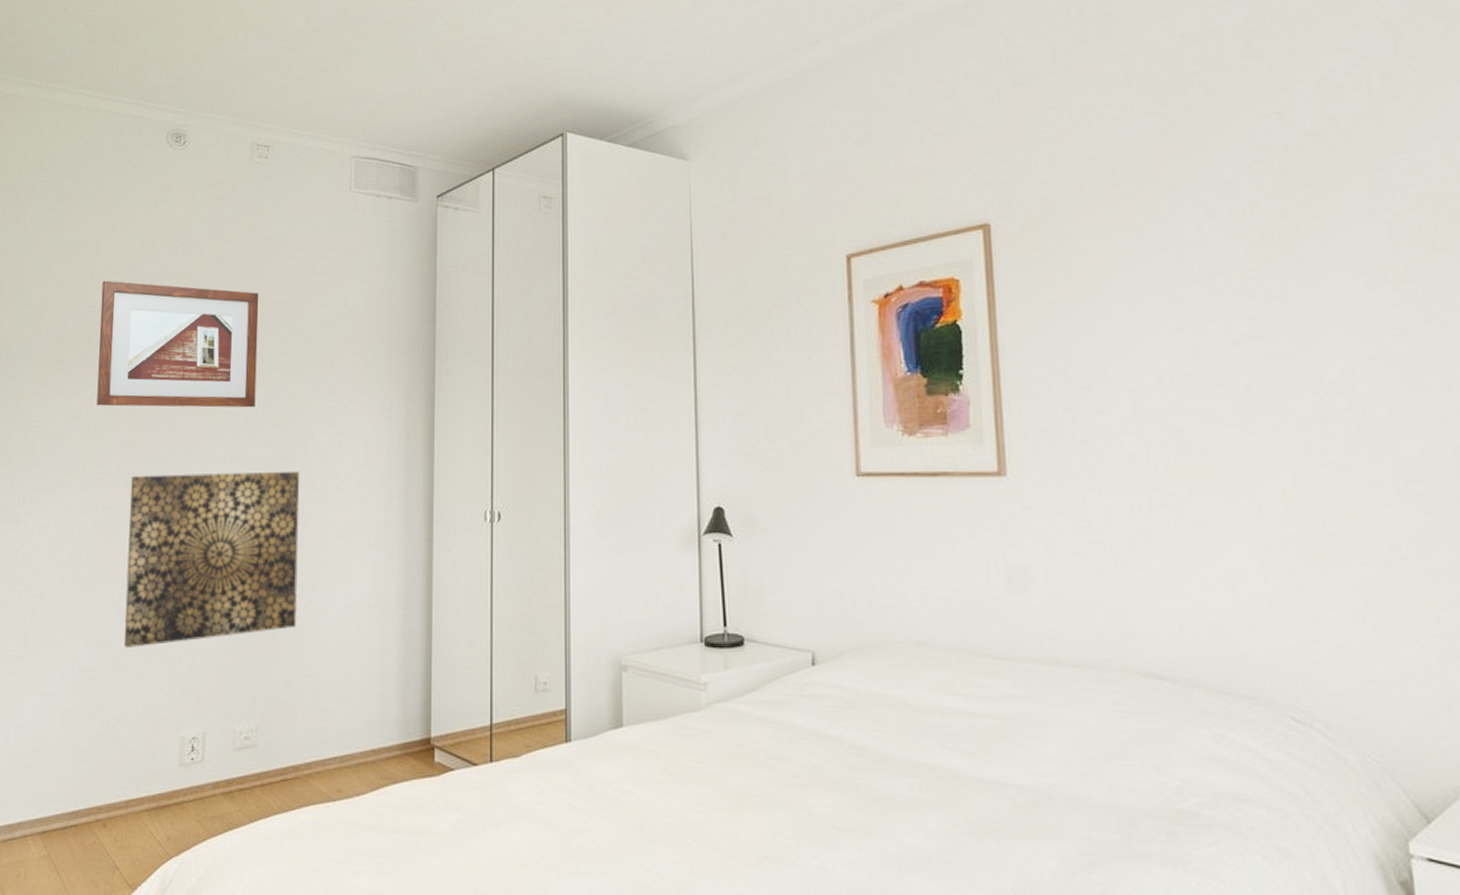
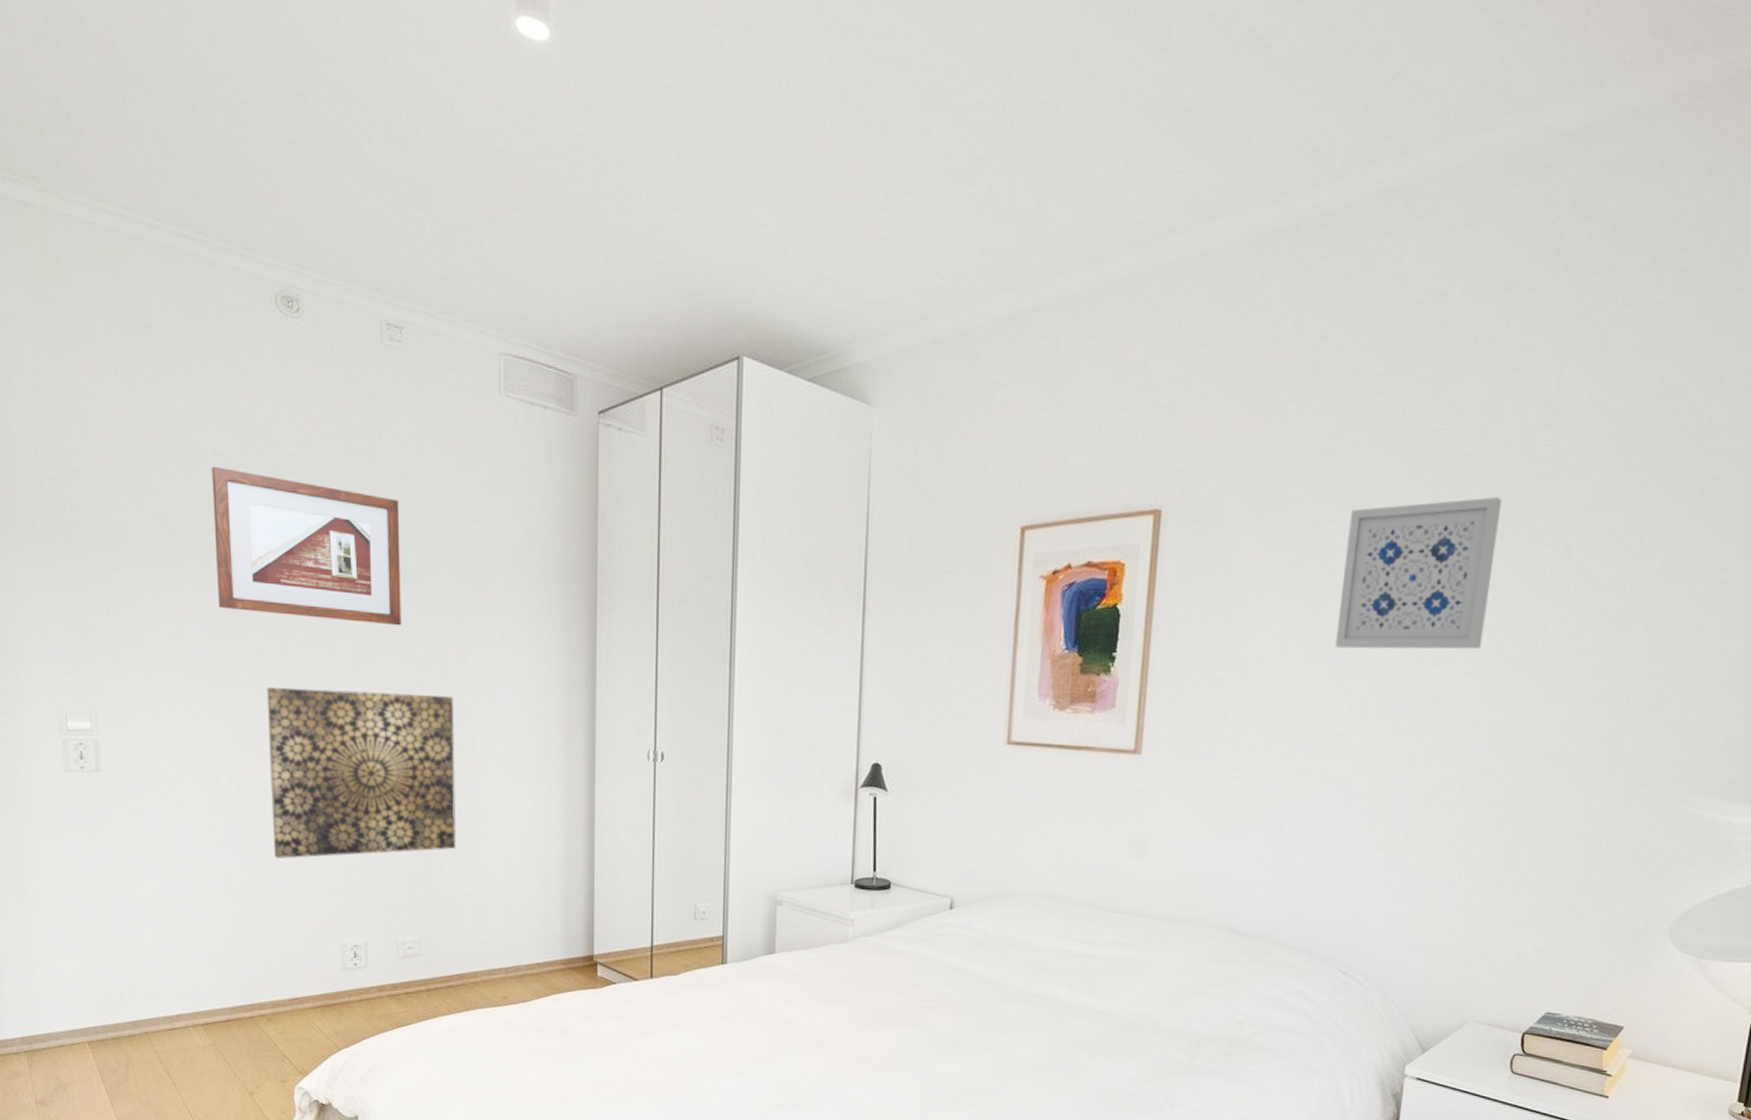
wall art: none [1195,172,1380,343] -> present [1335,497,1502,650]

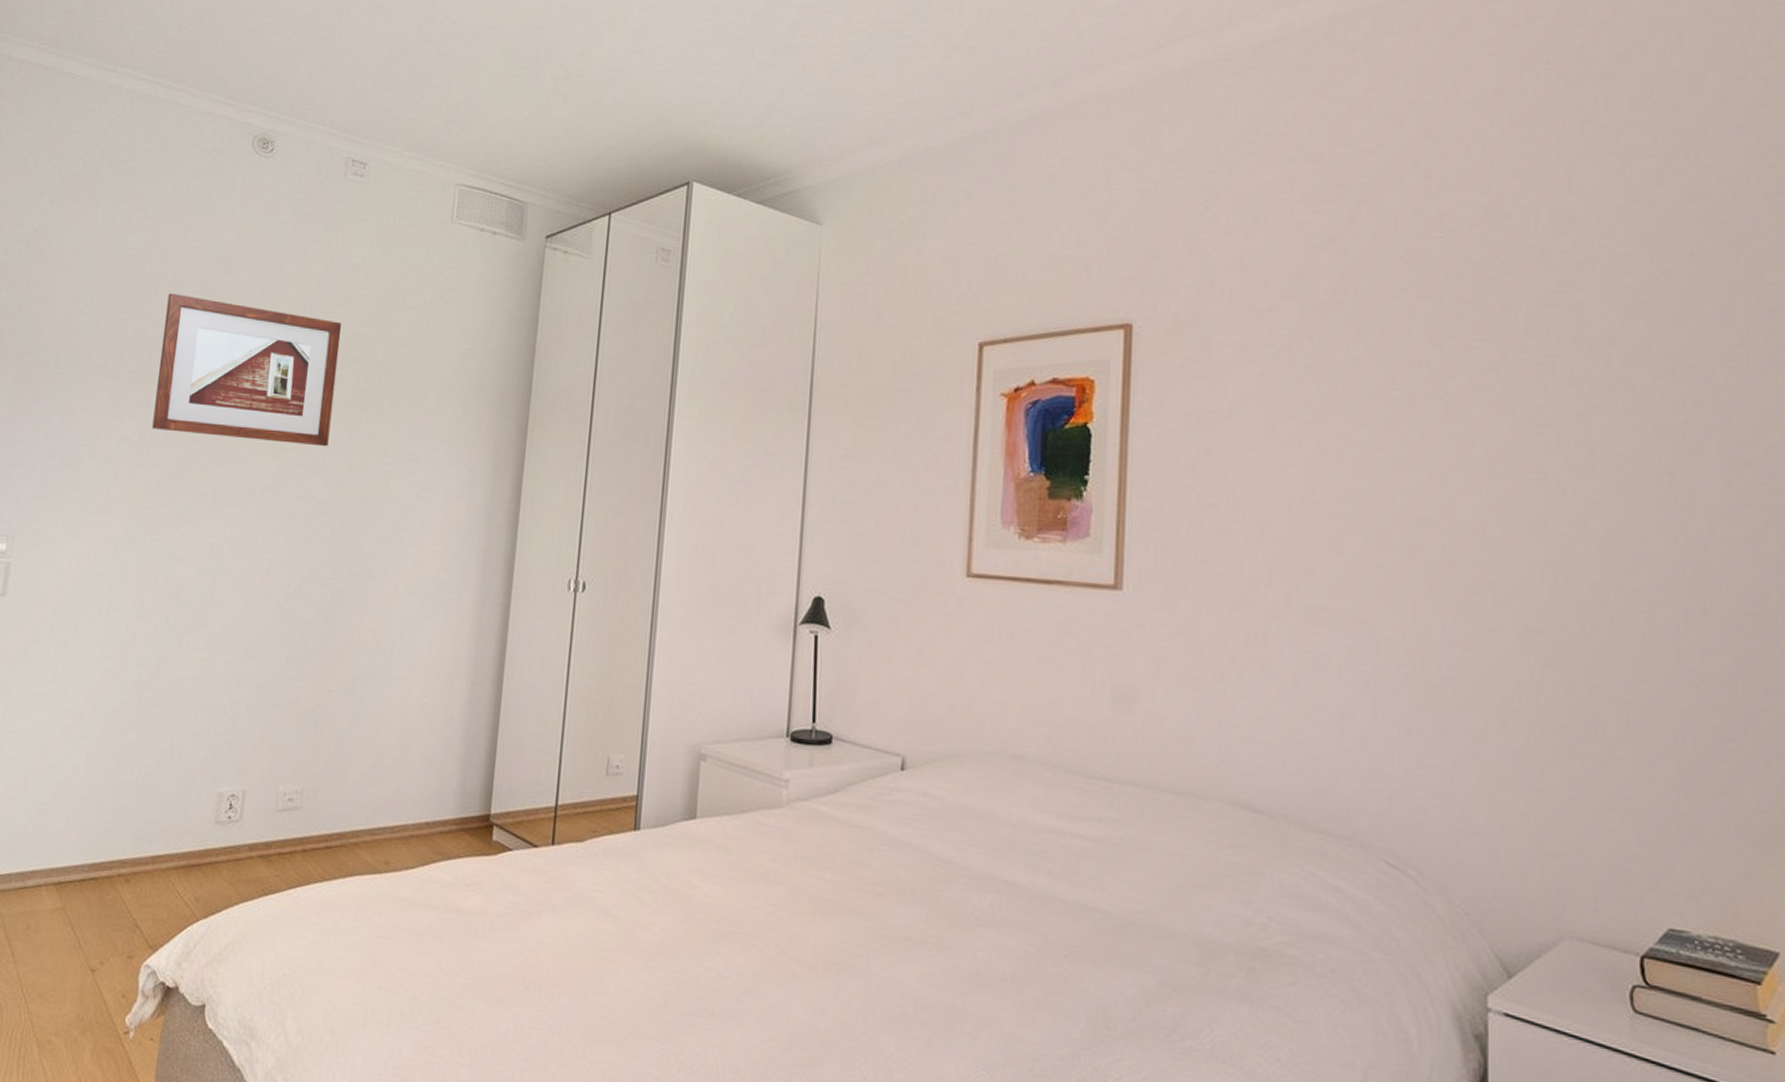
wall art: present [266,686,457,859] -> none [163,508,372,694]
wall art: present [1335,497,1502,650] -> none [1342,307,1520,473]

